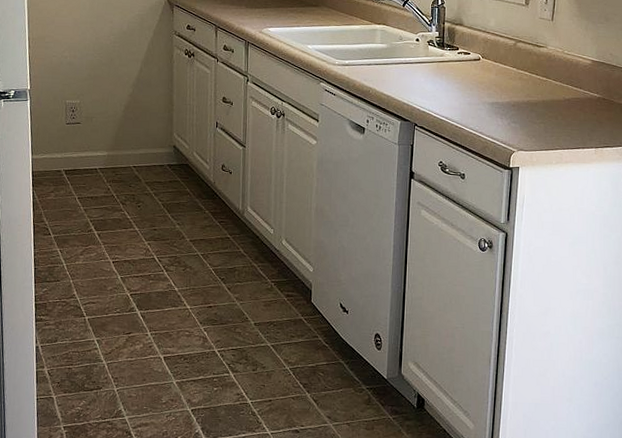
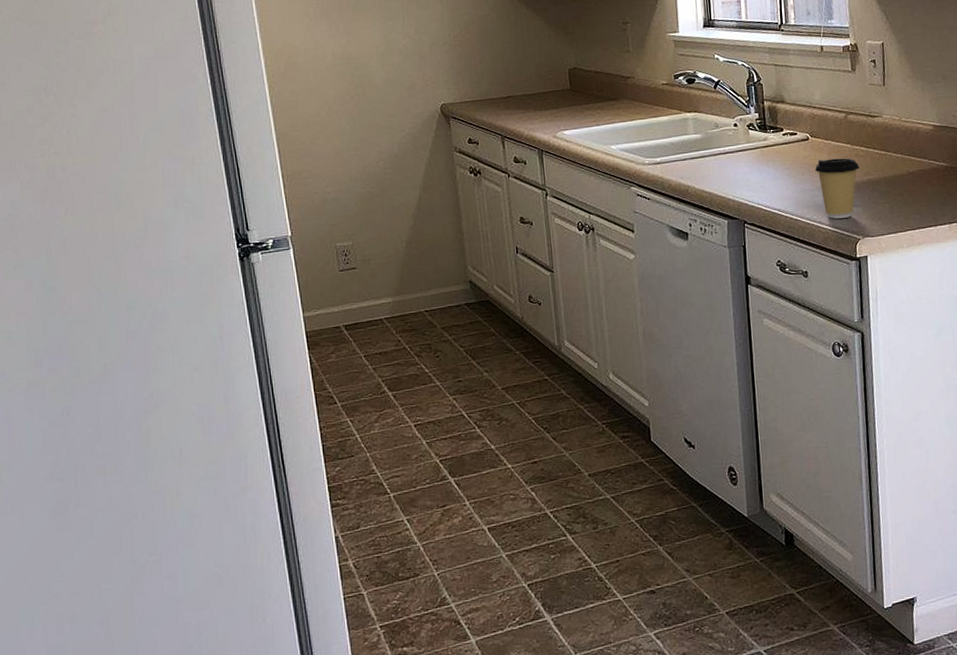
coffee cup: none [483,78,522,132] -> present [815,158,859,219]

